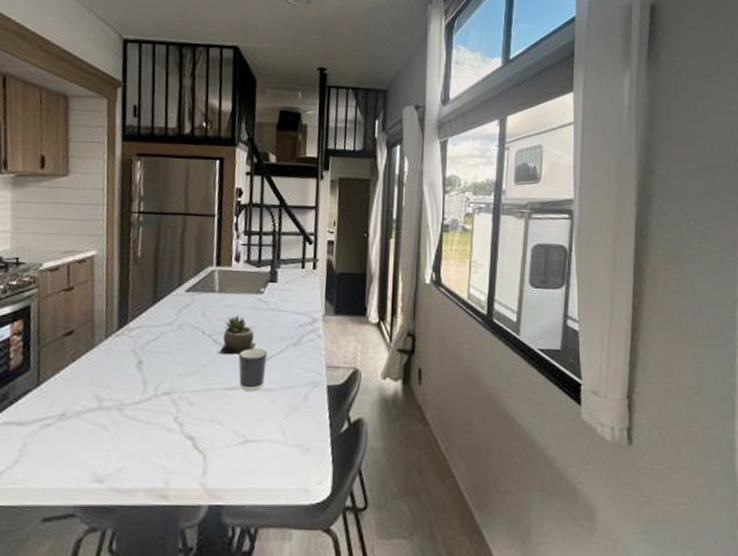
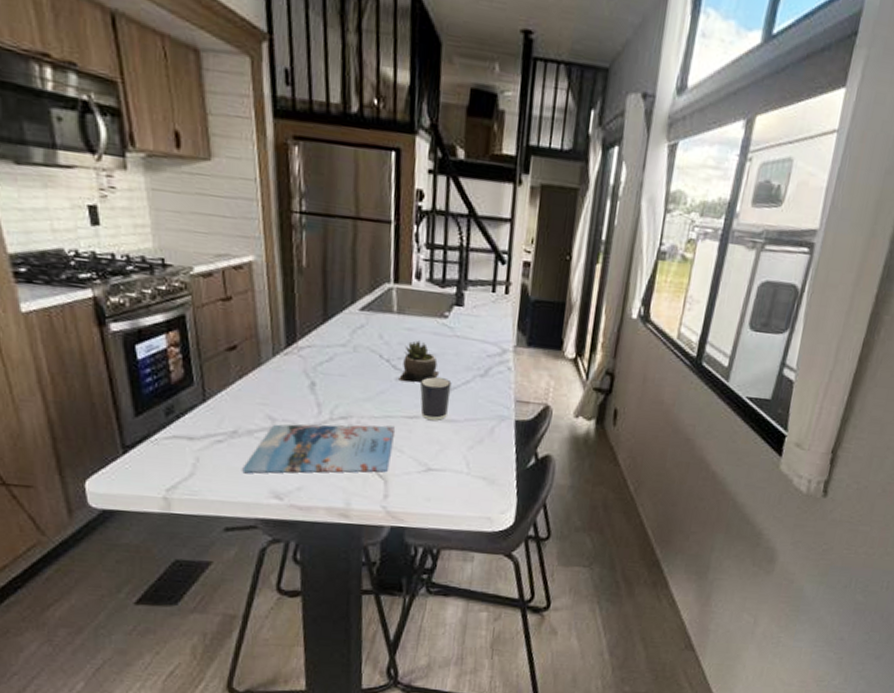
magazine: none [66,398,214,456] -> present [242,424,395,473]

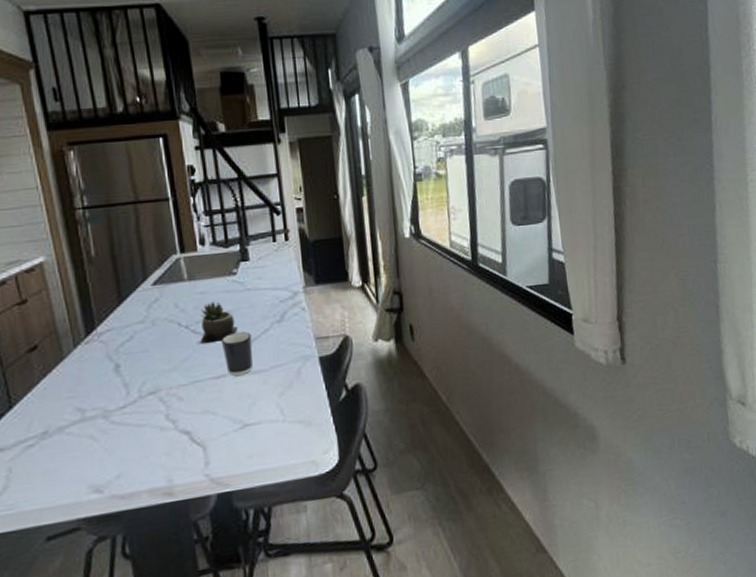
magazine: present [242,424,395,473] -> none [57,390,206,473]

